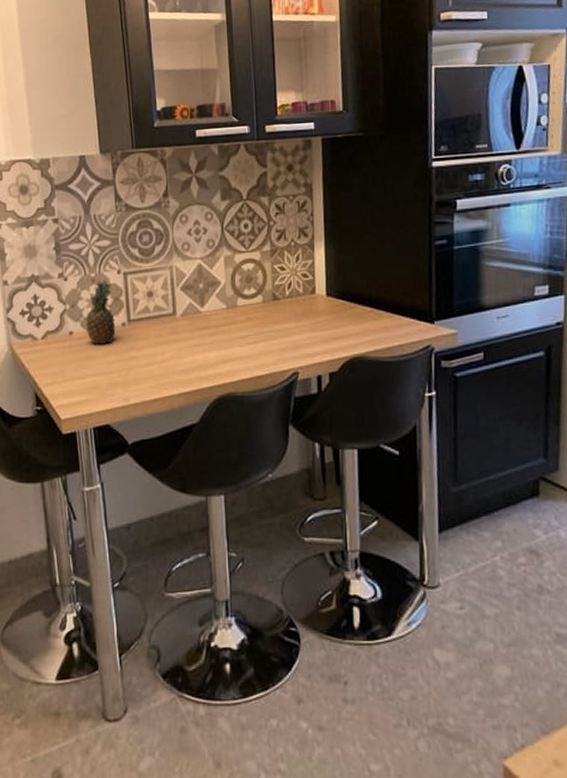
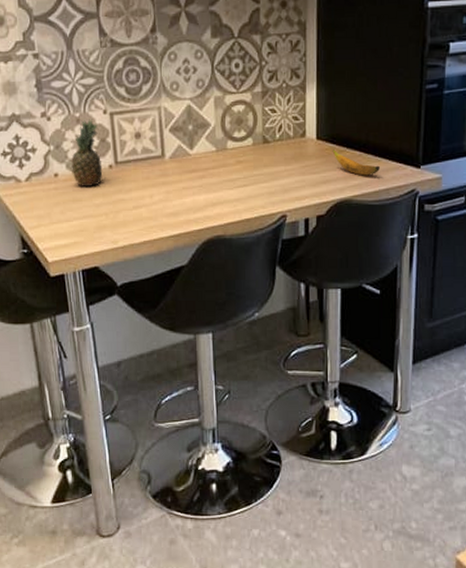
banana: none [343,306,392,332] -> present [332,149,380,176]

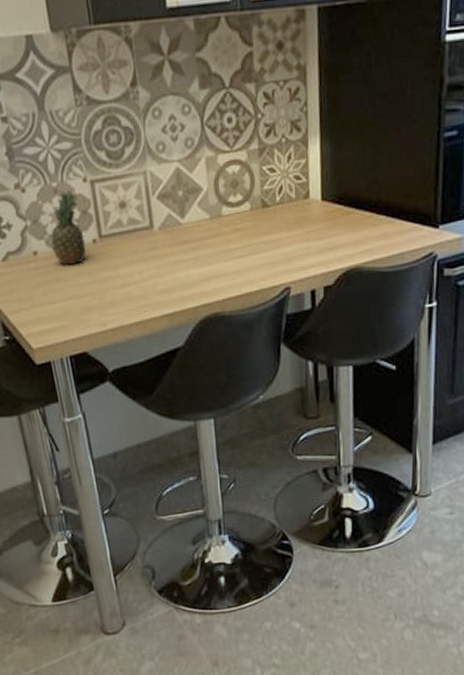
banana: present [332,149,380,176] -> none [339,211,393,240]

